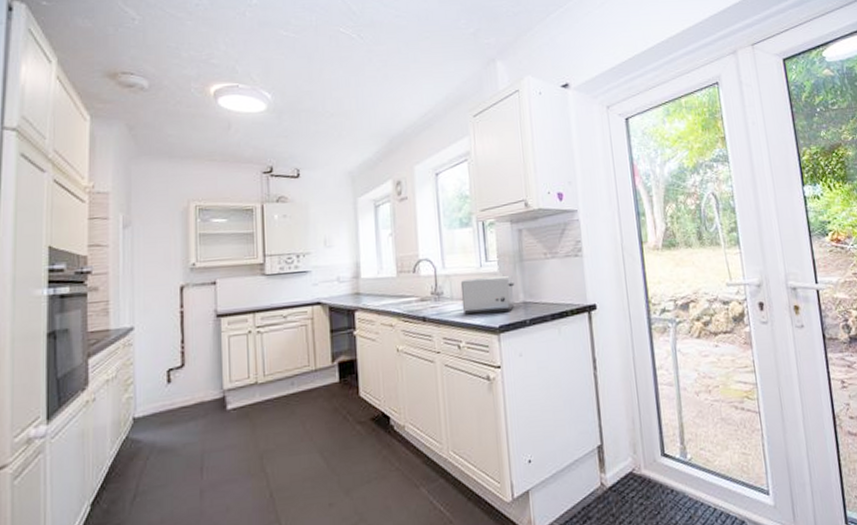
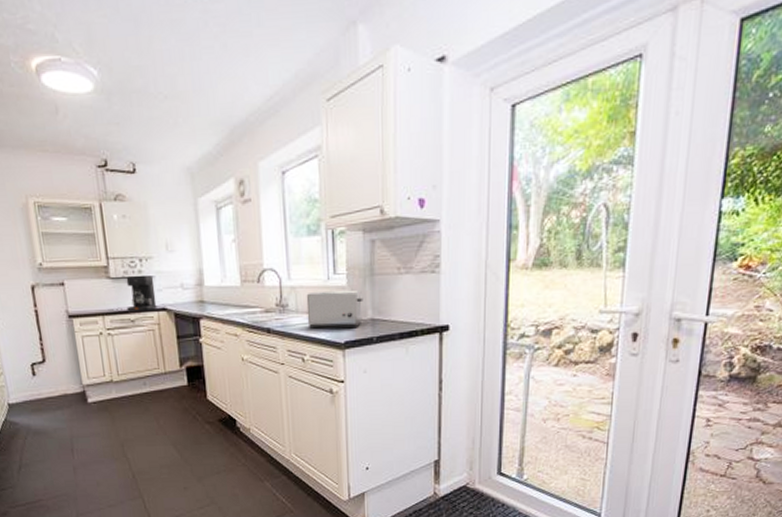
coffee maker: none [279,271,312,307] -> present [126,276,157,311]

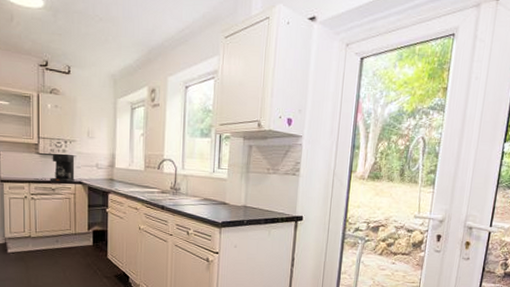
toaster: present [306,290,364,329] -> none [194,180,239,212]

